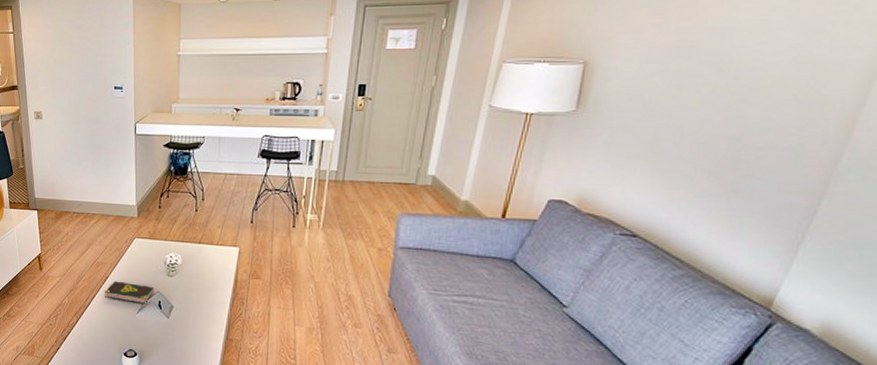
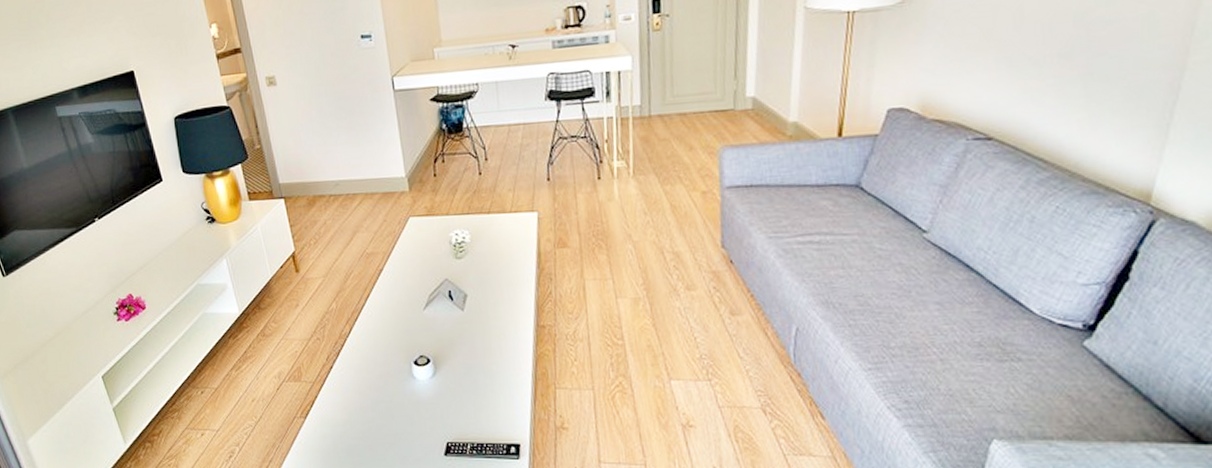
book: present [104,281,154,304] -> none [379,272,441,298]

